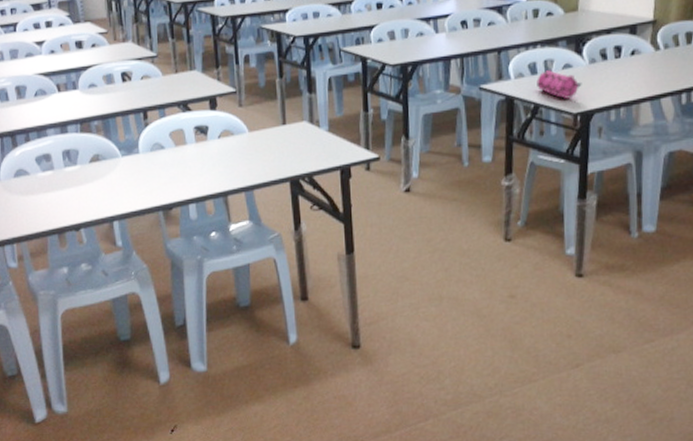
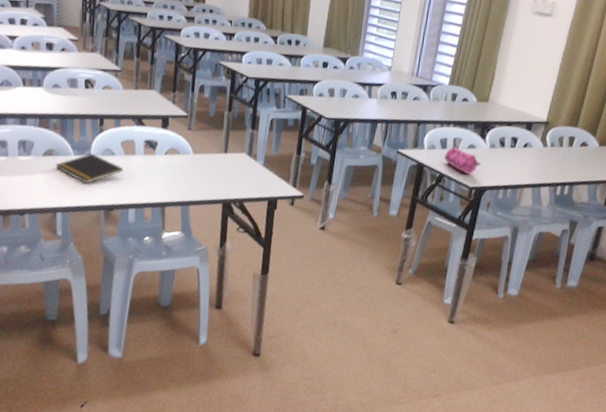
notepad: none [104,151,177,185] -> present [55,153,124,184]

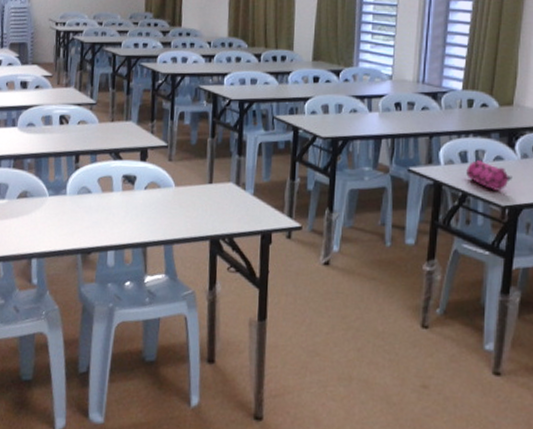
notepad: present [55,153,124,184] -> none [30,192,101,226]

